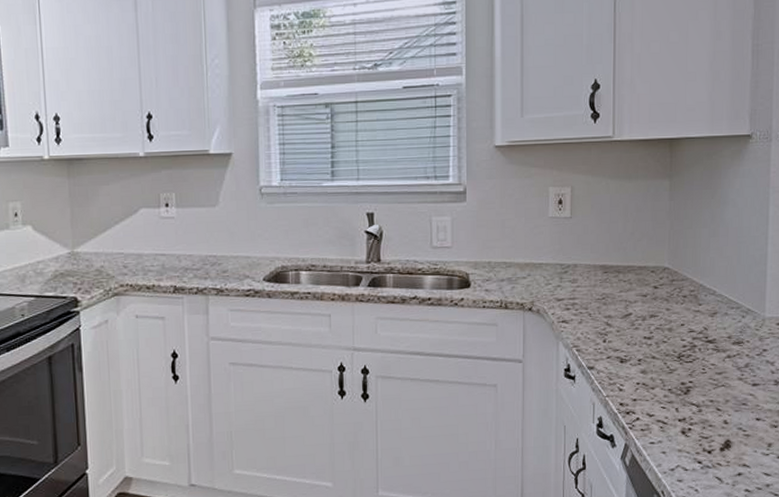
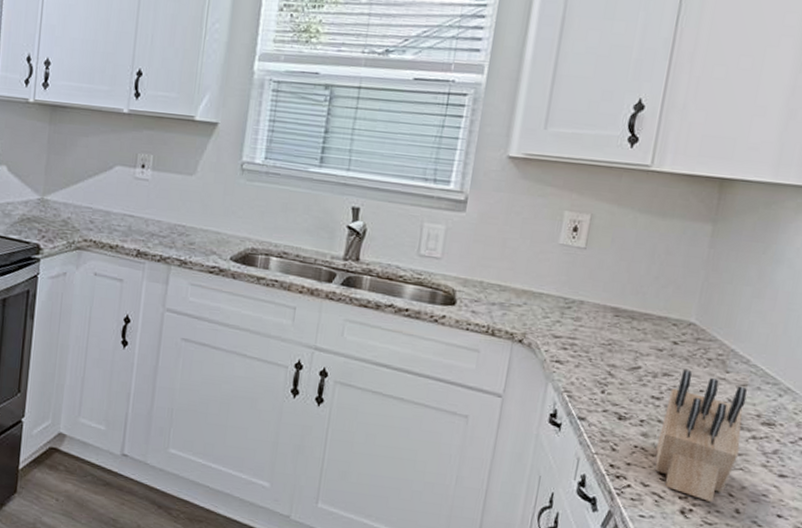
knife block: none [655,309,719,419] -> present [655,370,747,502]

